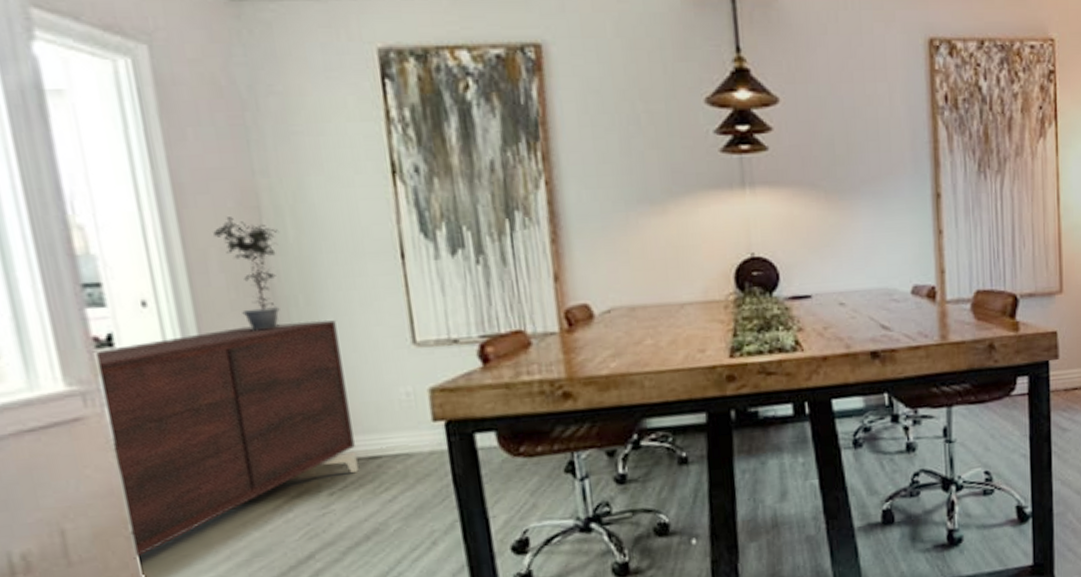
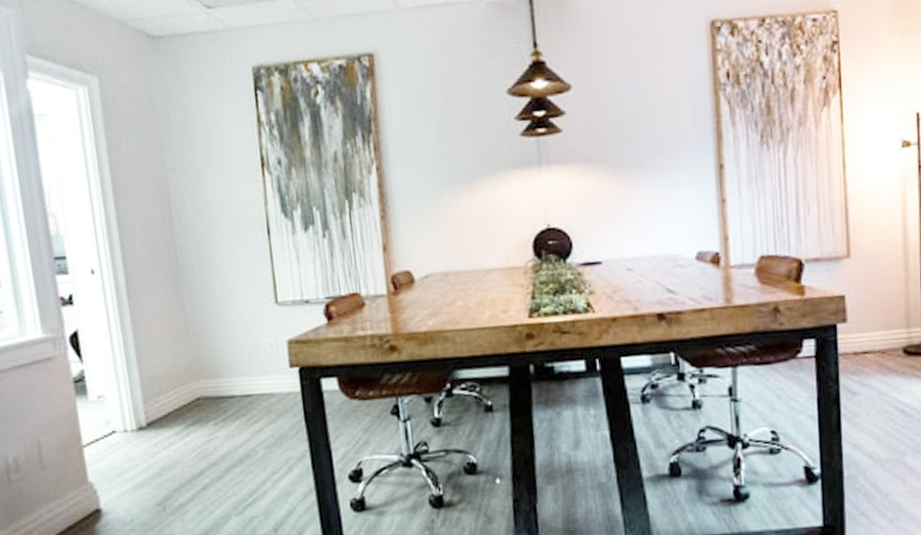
sideboard: present [92,320,359,559] -> none [60,284,236,467]
potted plant: present [213,217,280,331] -> none [138,204,182,293]

